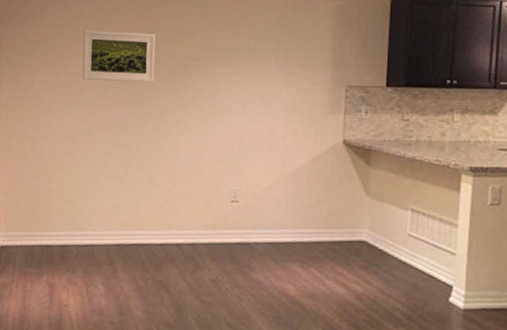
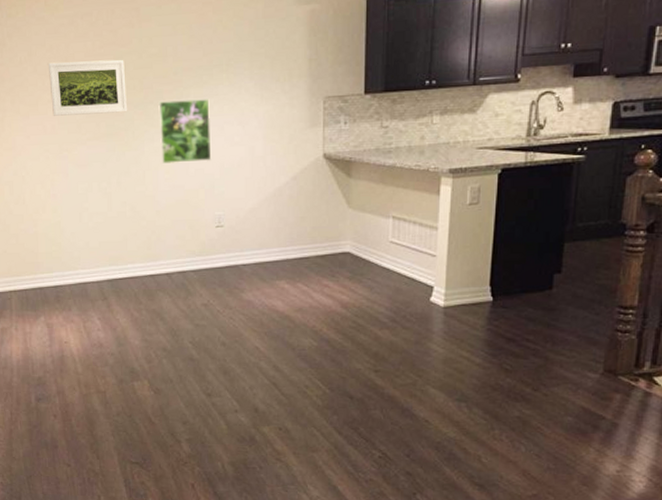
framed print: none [182,75,235,137] -> present [157,99,212,164]

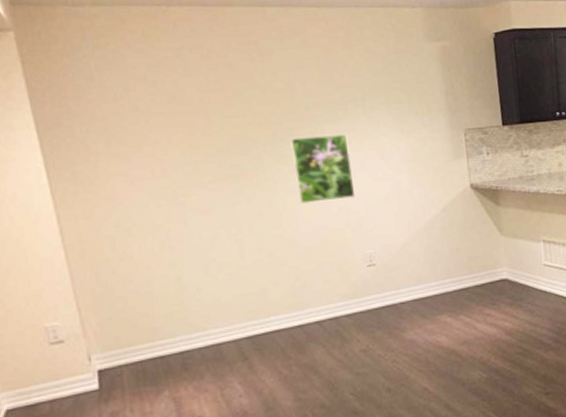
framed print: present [47,59,128,116] -> none [151,95,255,158]

